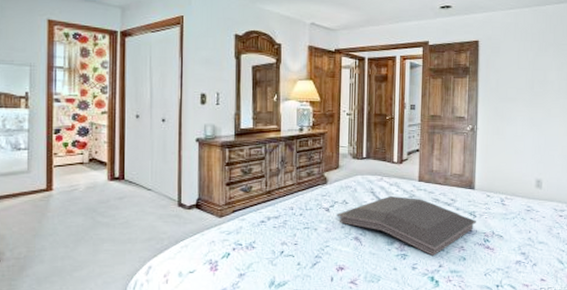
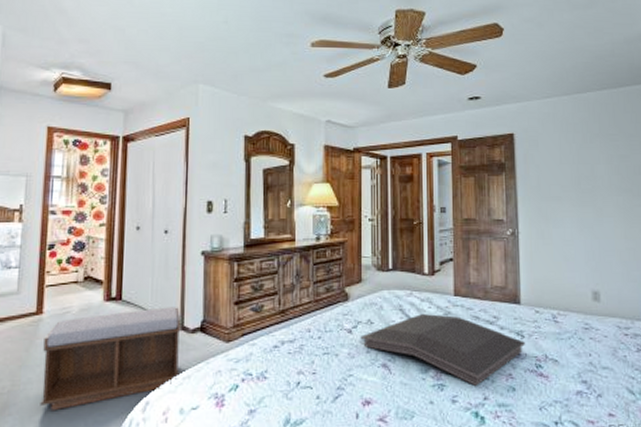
bench: none [54,187,179,274] -> present [40,307,181,411]

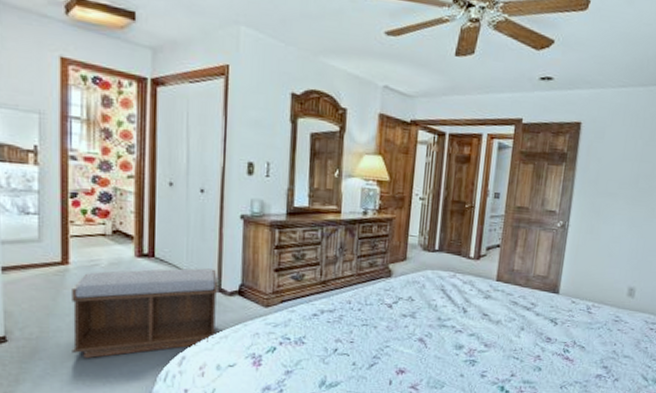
serving tray: present [360,314,525,386] -> none [400,295,557,364]

